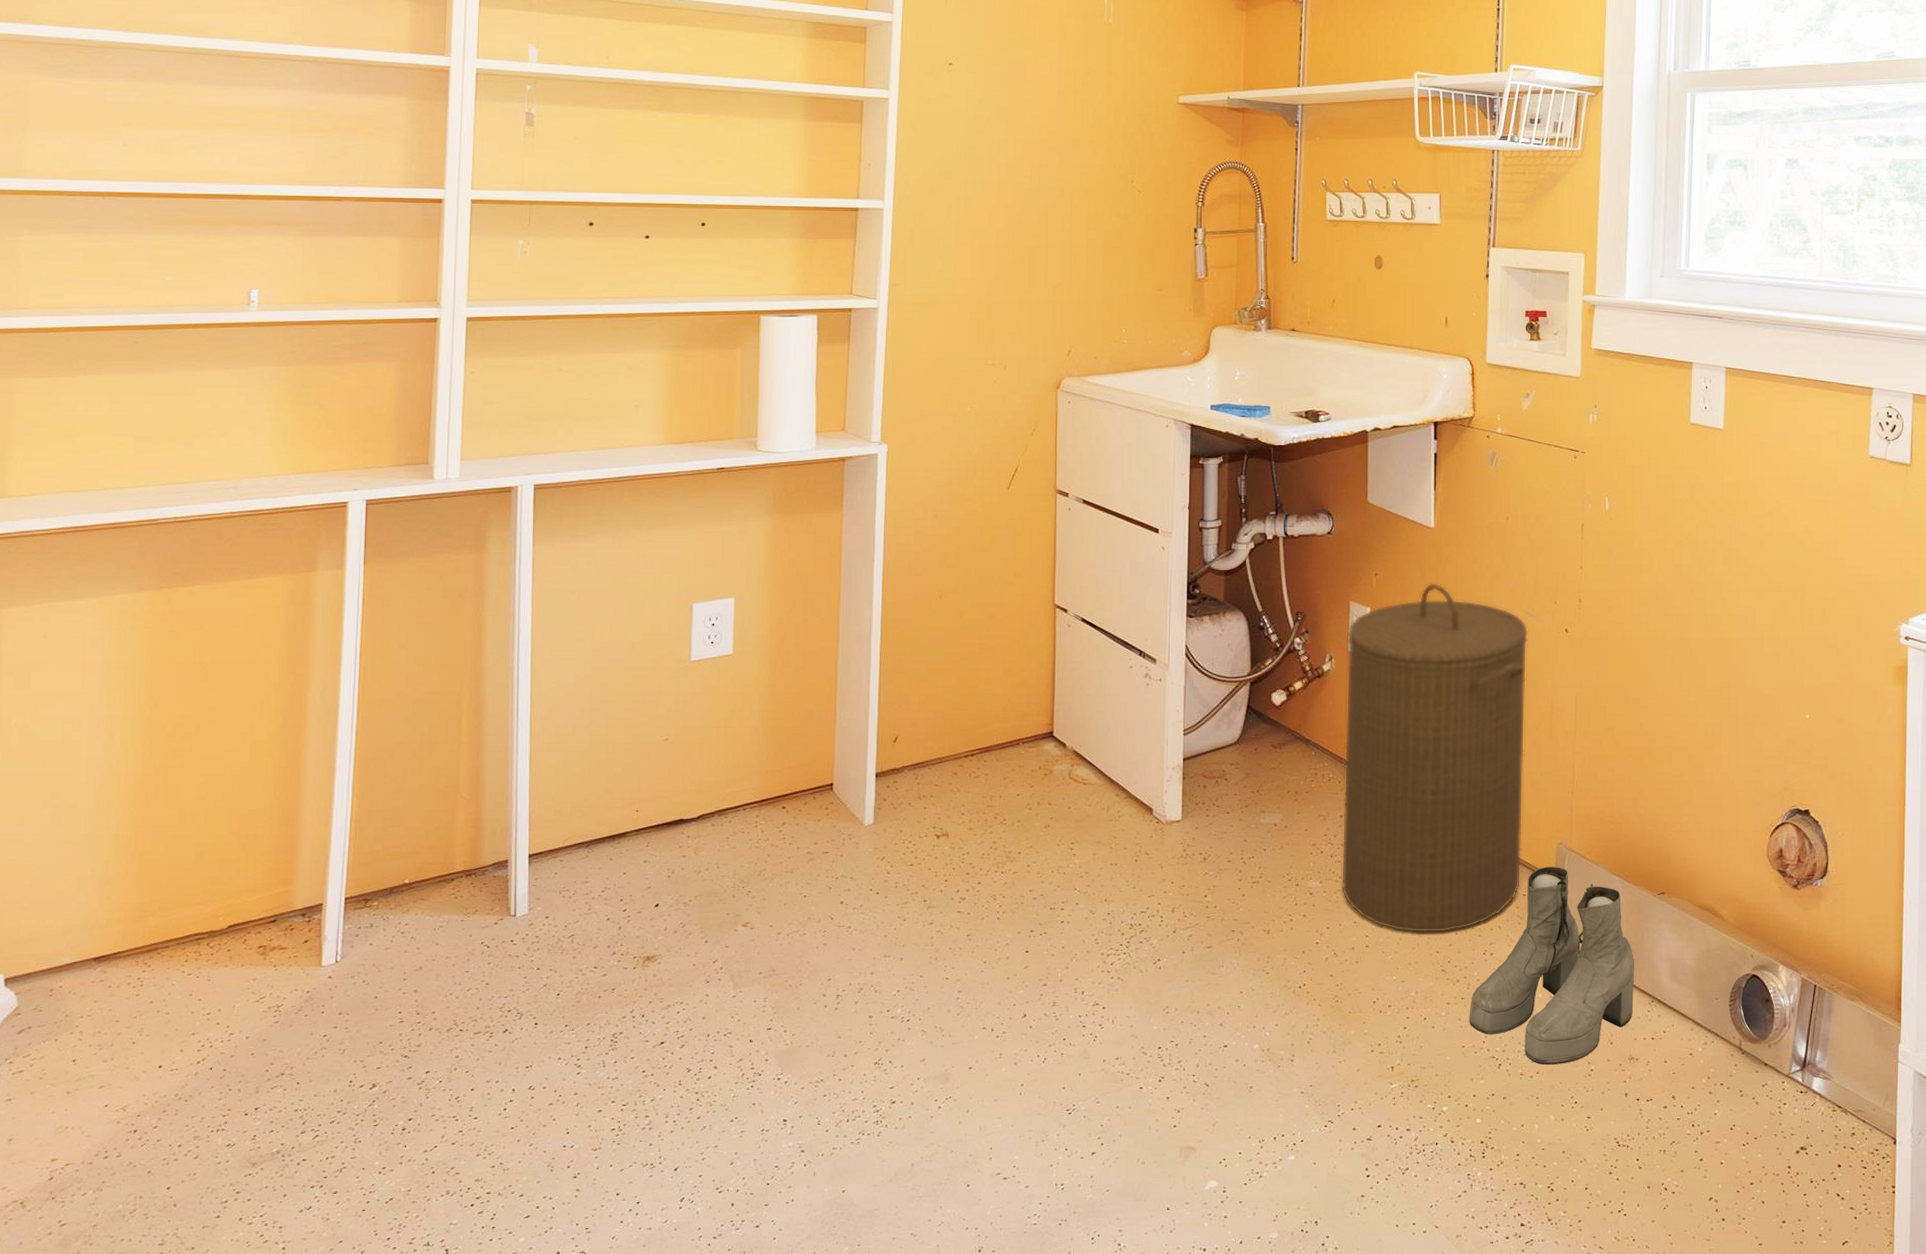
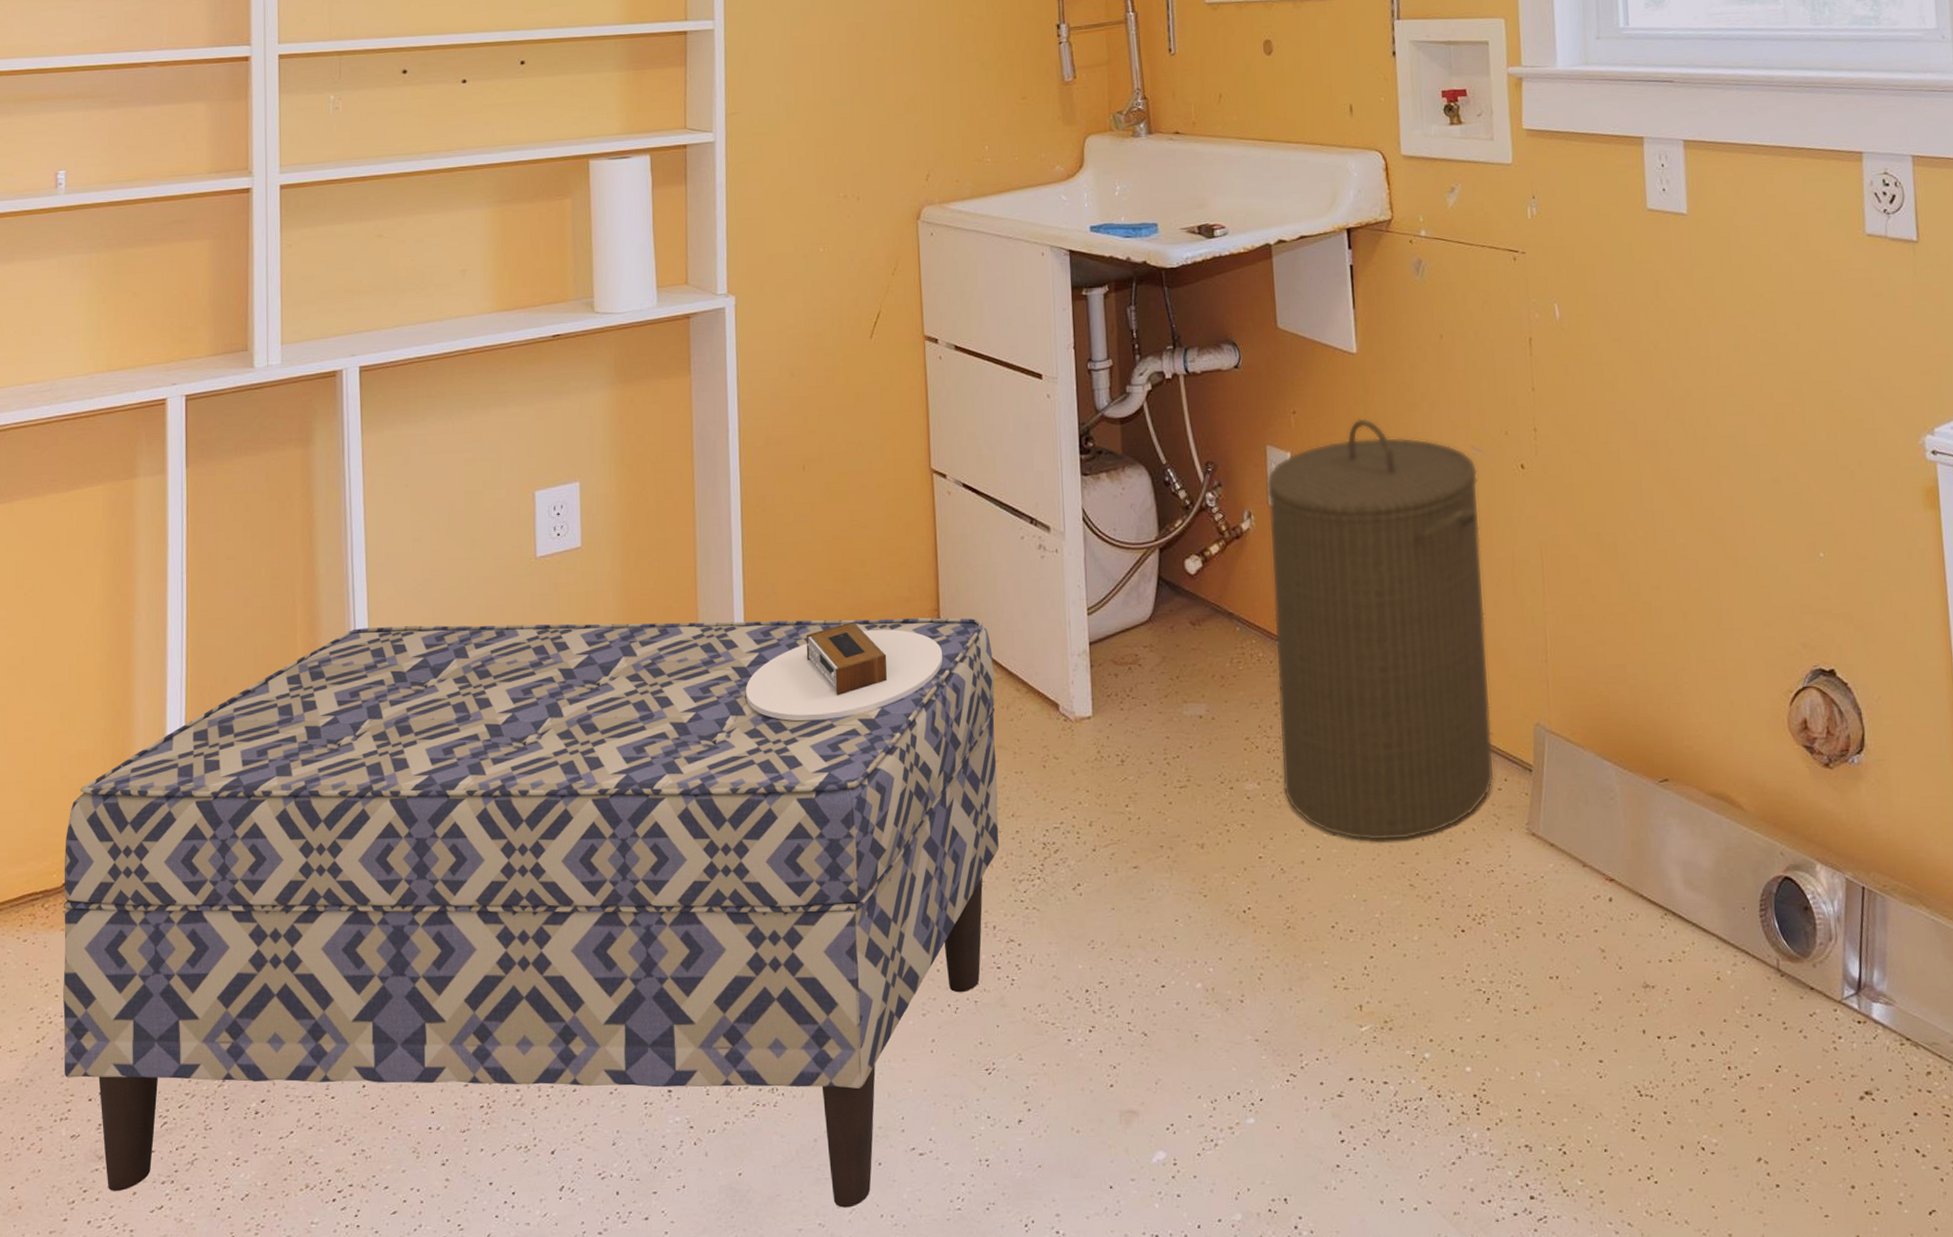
bench: none [223,715,1098,1221] -> present [63,617,999,1208]
stereo: none [874,731,1054,813] -> present [745,621,943,721]
boots: present [1469,867,1634,1065] -> none [1446,753,1643,998]

